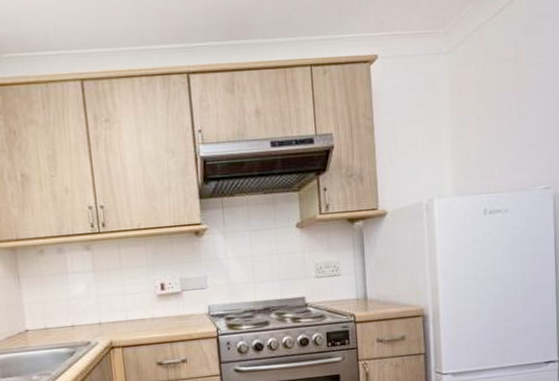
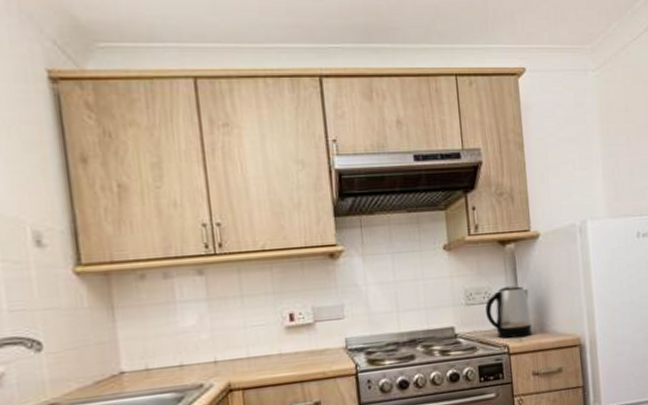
kettle: none [334,259,378,309] -> present [485,285,533,339]

